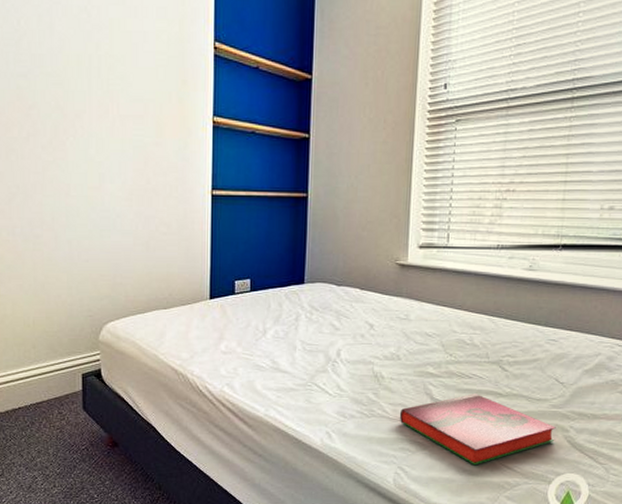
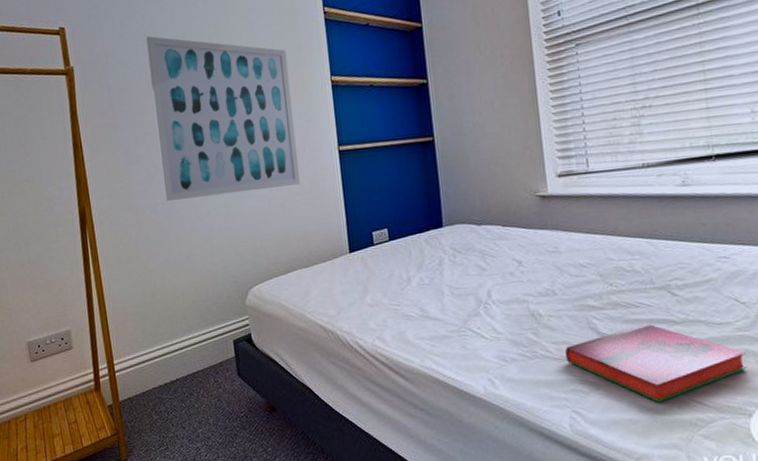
wall art: none [19,43,170,226] -> present [146,35,300,202]

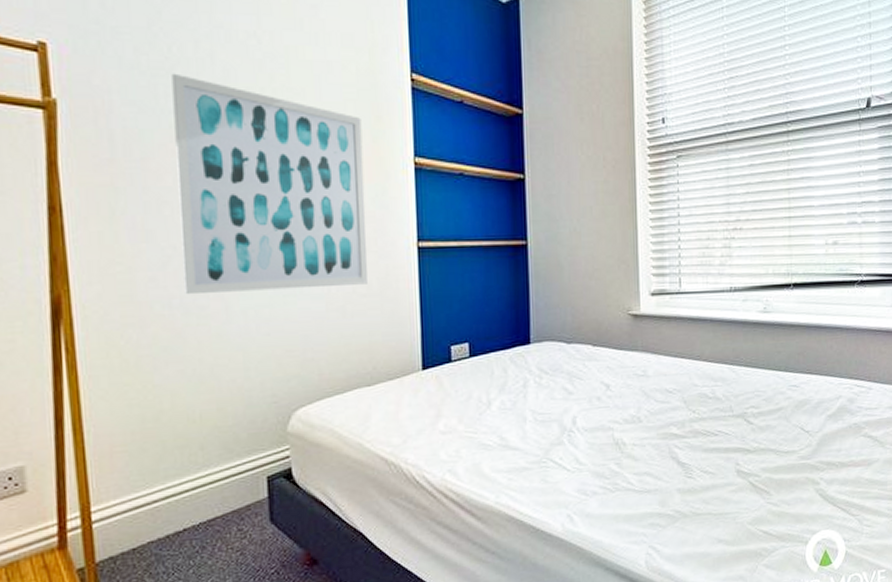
hardback book: present [564,323,747,403] -> none [645,452,807,534]

